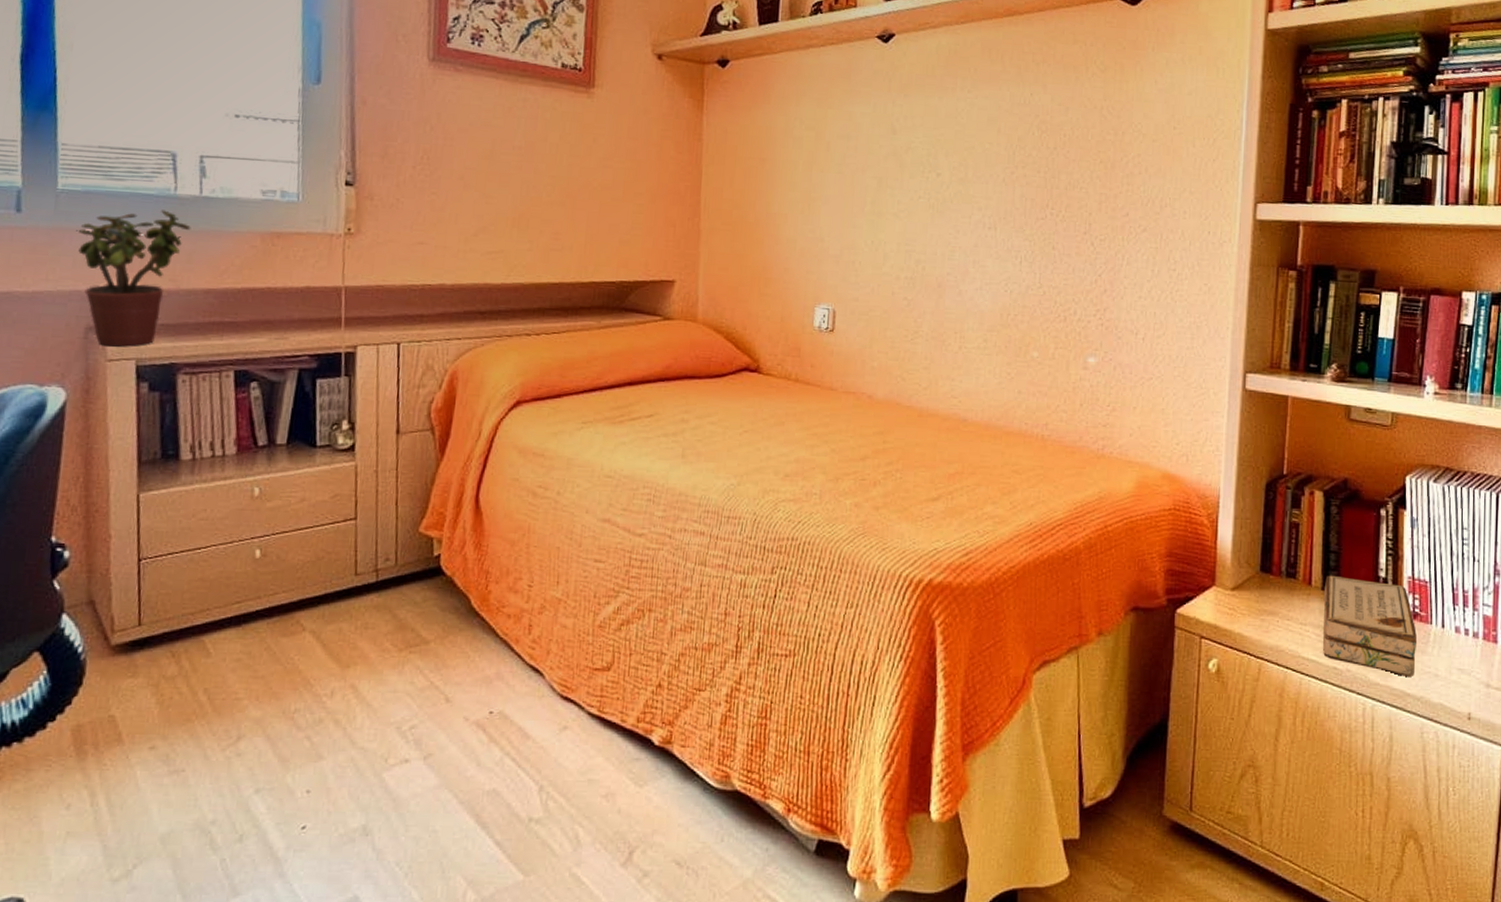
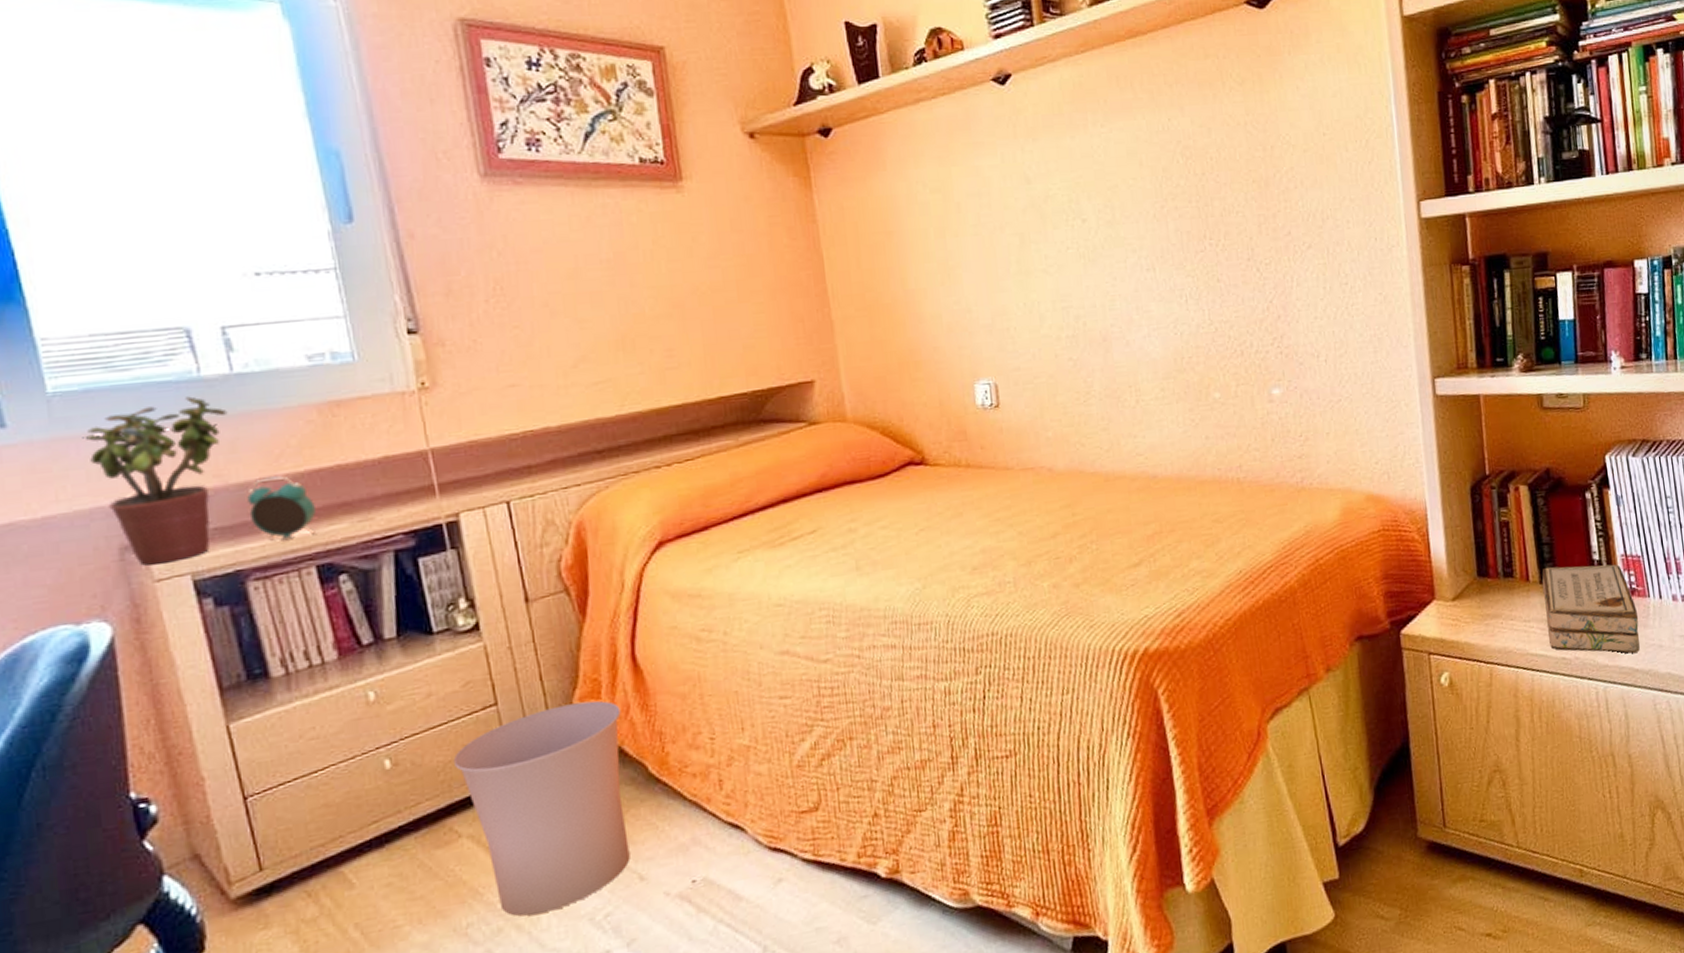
alarm clock: none [190,288,244,344] -> present [247,476,316,541]
waste bin: none [310,530,458,713] -> present [453,700,630,917]

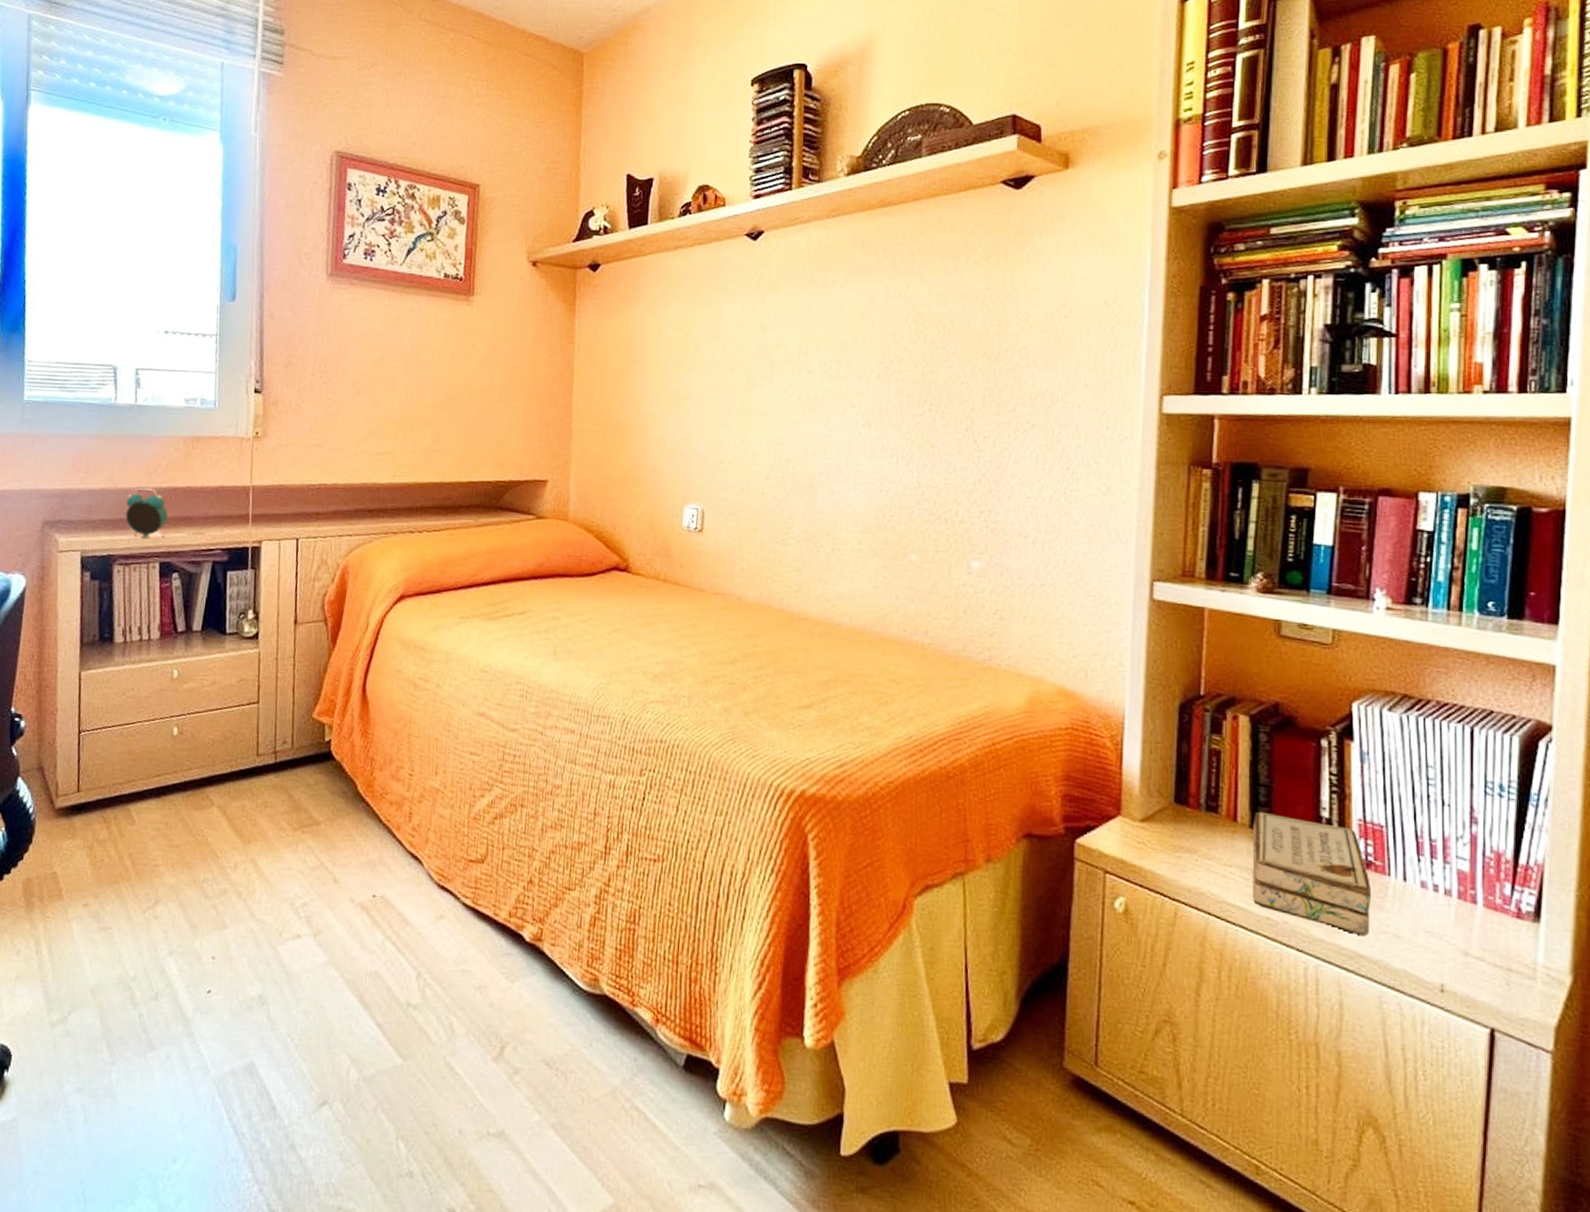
potted plant: present [84,396,228,566] -> none [38,417,127,540]
waste bin: present [453,700,630,917] -> none [219,716,346,888]

